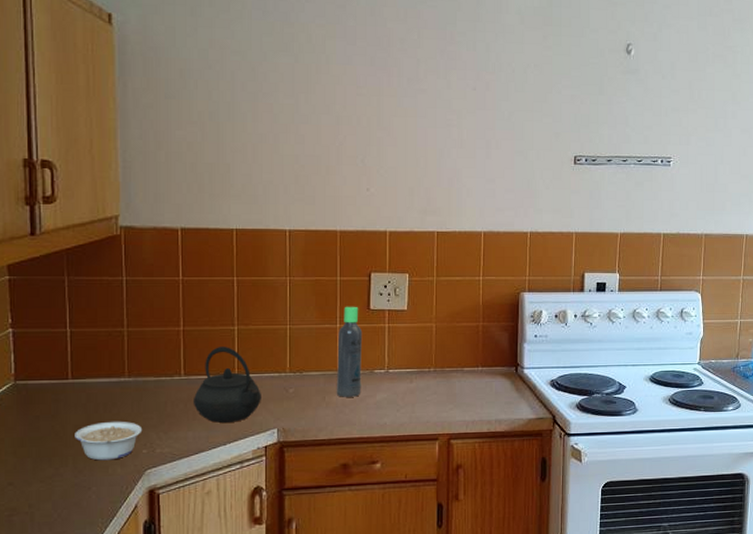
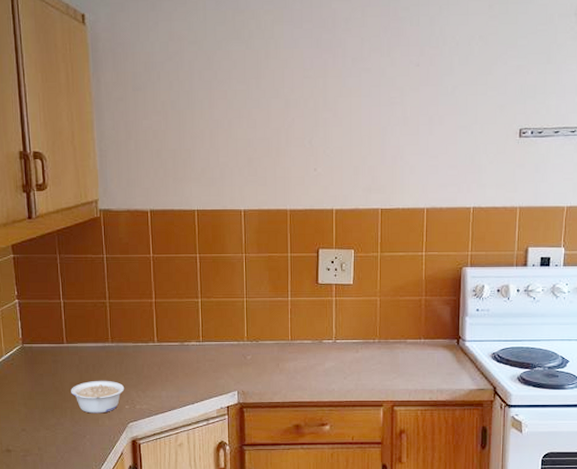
kettle: present [192,347,261,423] -> none [165,317,223,384]
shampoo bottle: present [336,306,363,397] -> none [288,280,312,365]

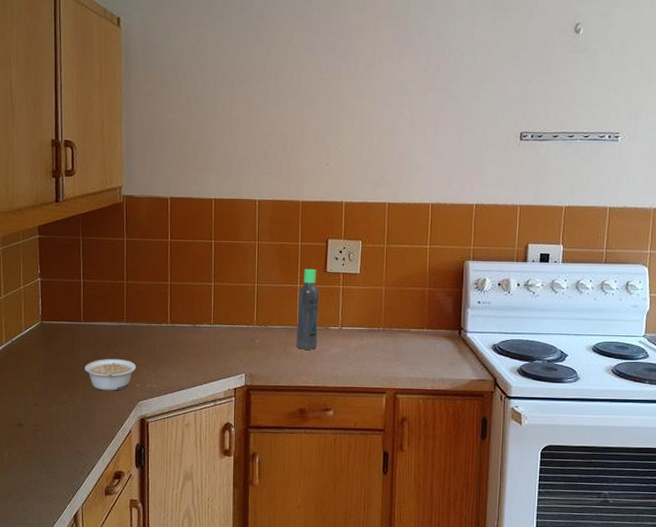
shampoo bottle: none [288,280,312,365] -> present [295,268,320,350]

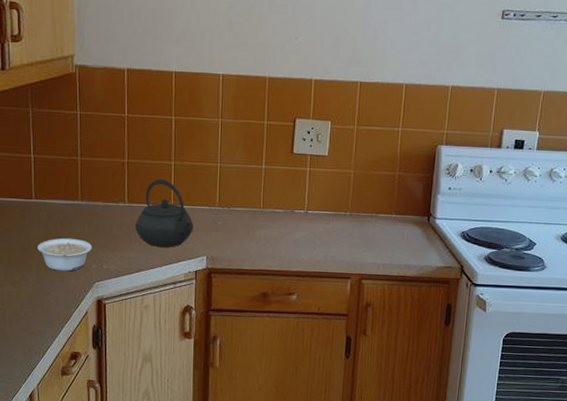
kettle: none [176,300,232,366] -> present [134,179,193,247]
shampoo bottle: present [295,268,320,350] -> none [259,149,286,233]

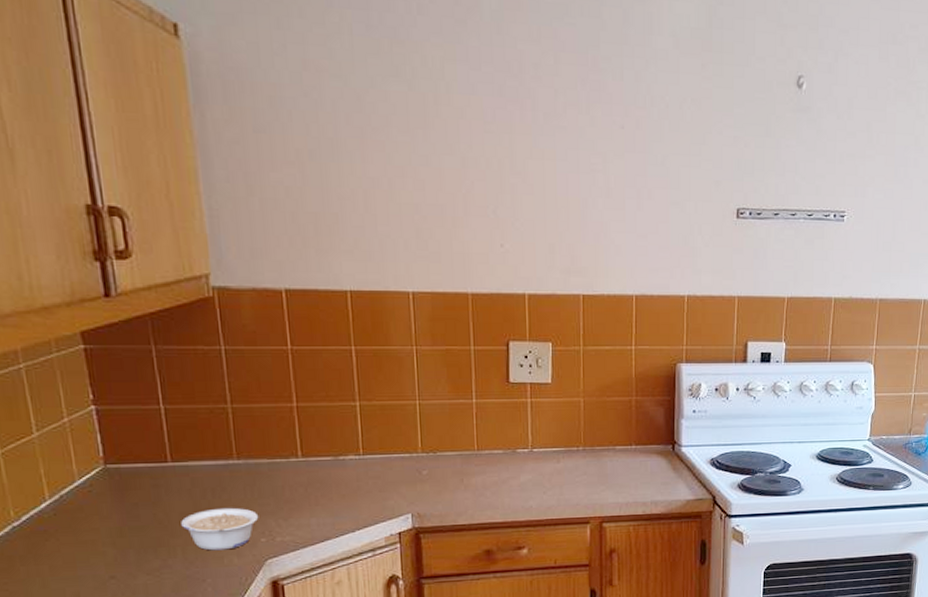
kettle: present [134,179,193,247] -> none [313,425,392,508]

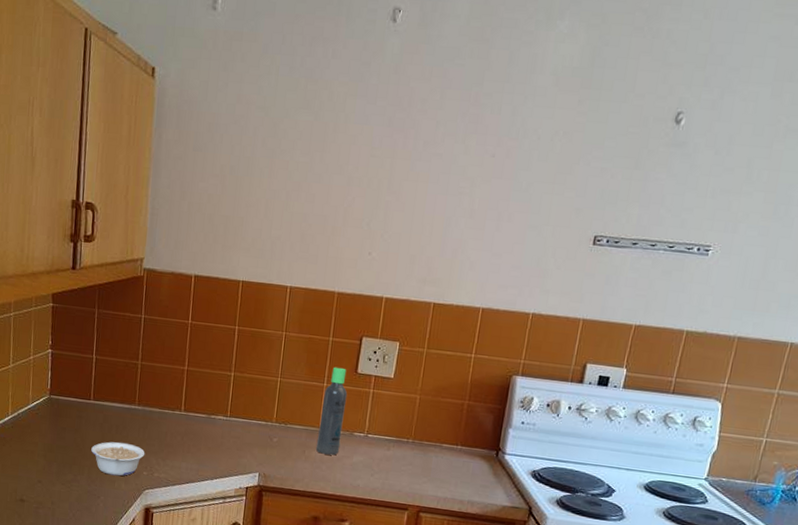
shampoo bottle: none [474,379,503,479] -> present [315,366,348,456]

